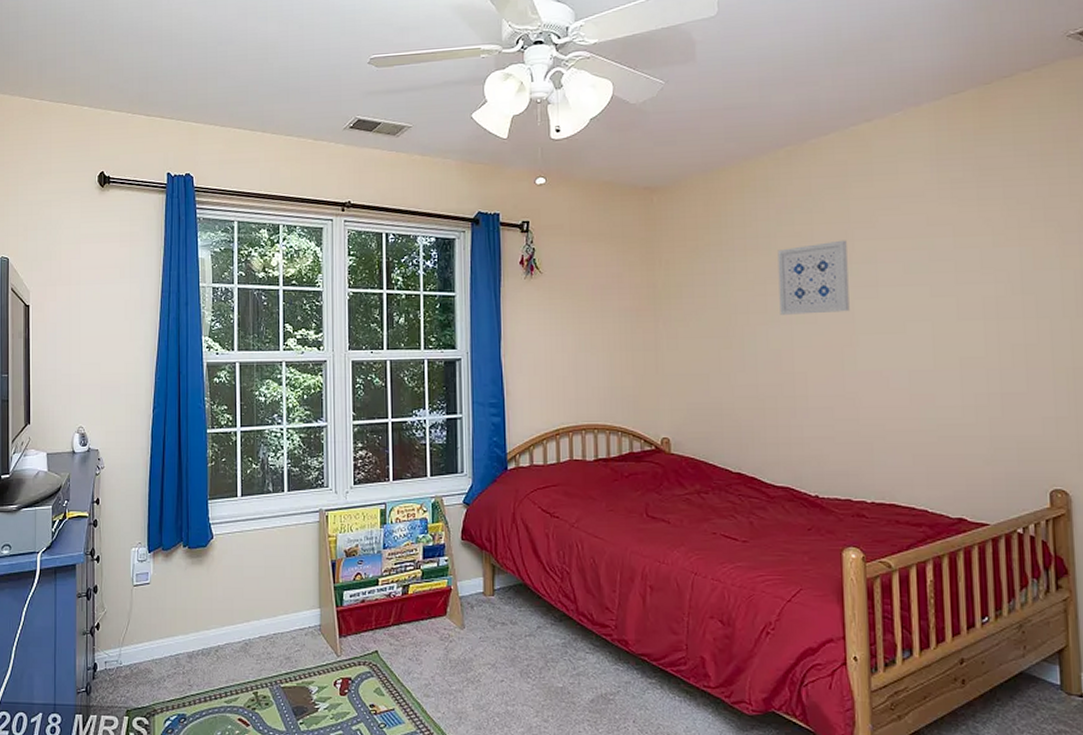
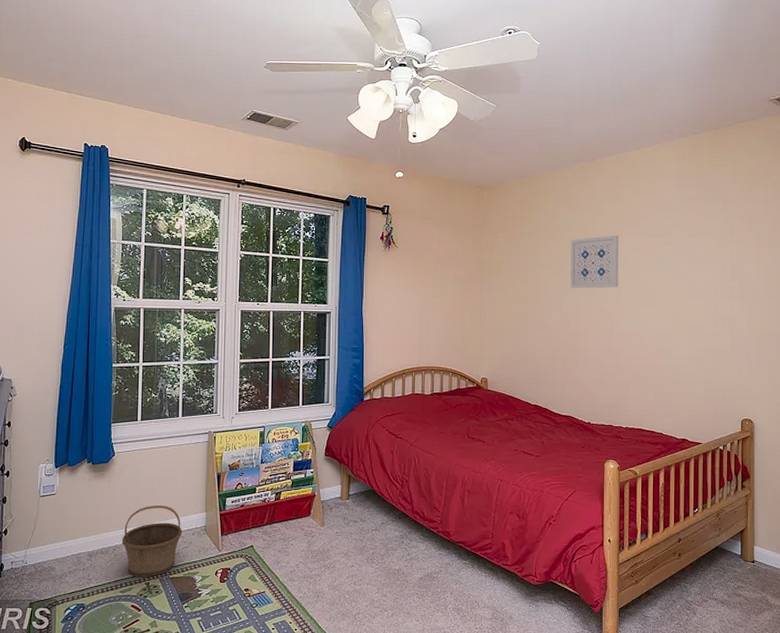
basket: none [225,599,294,686] -> present [122,505,183,578]

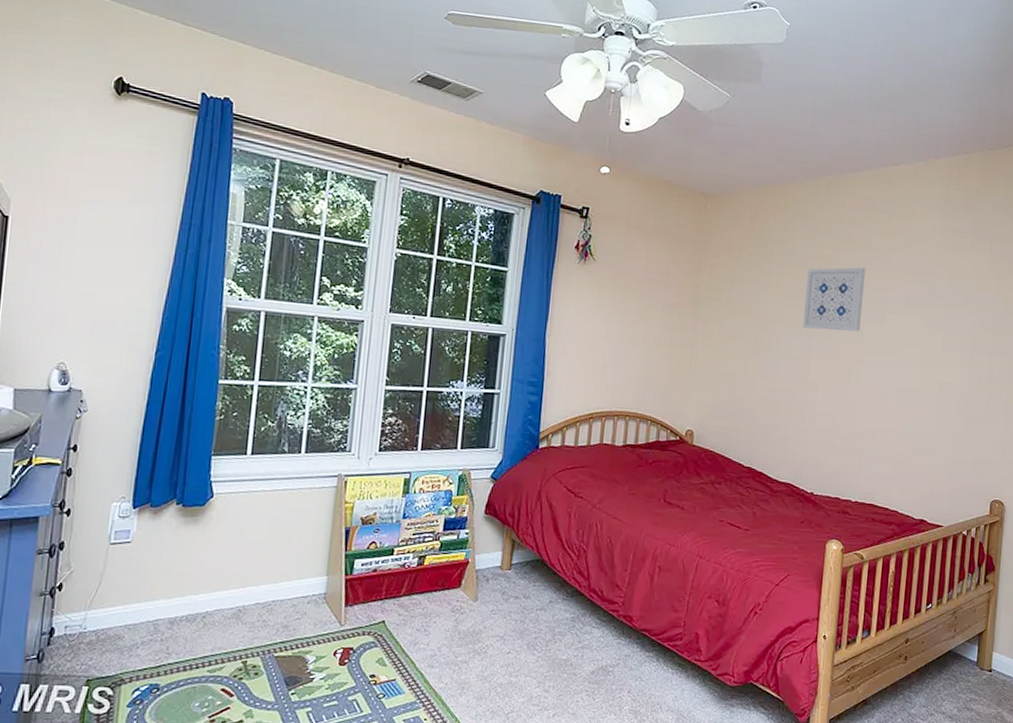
basket: present [122,505,183,578] -> none [214,563,296,655]

